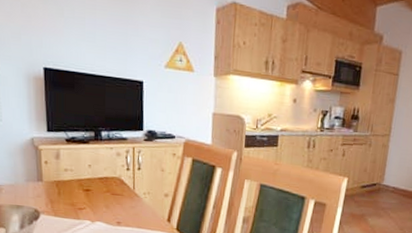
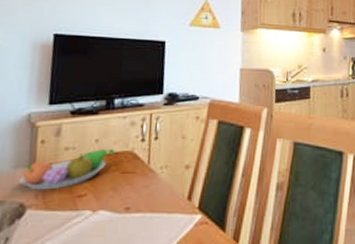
fruit bowl: none [32,173,105,201] -> present [19,149,115,190]

